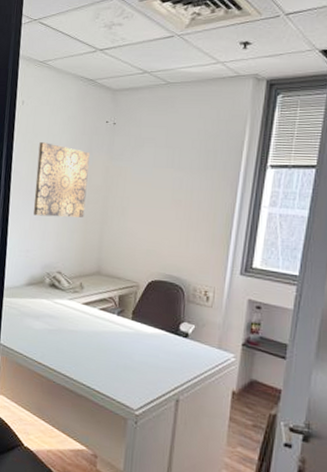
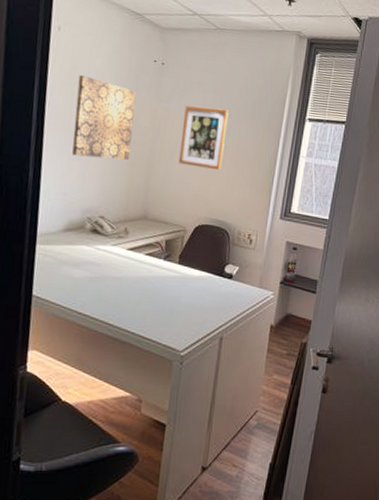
wall art: none [131,161,181,225] -> present [179,106,229,171]

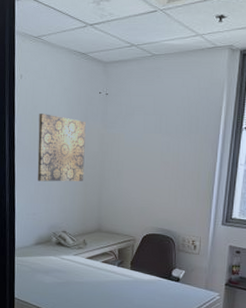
wall art: present [179,106,229,171] -> none [125,128,168,184]

